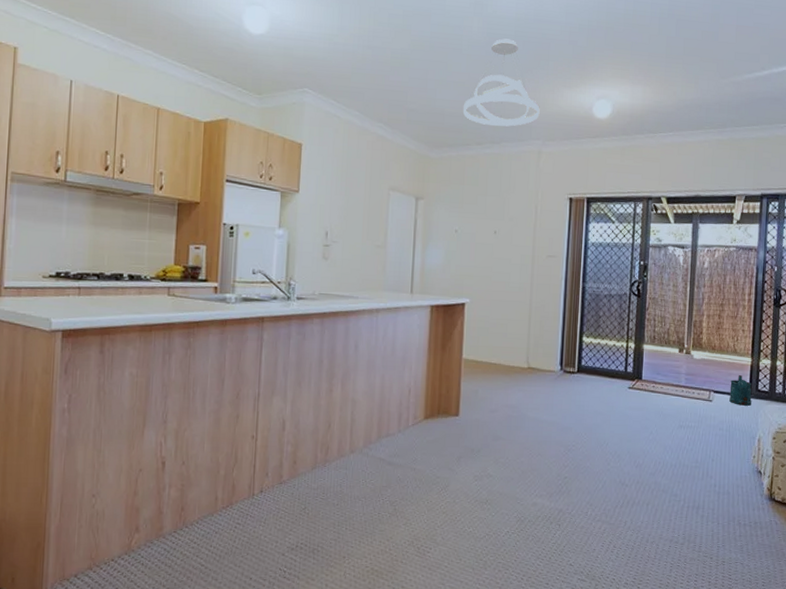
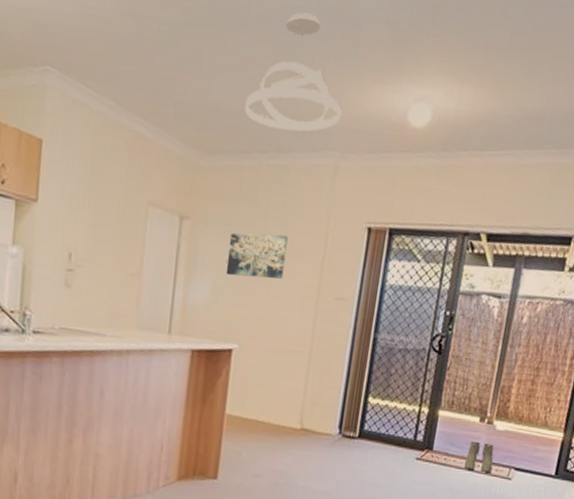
wall art: none [455,207,505,243] -> present [225,233,288,279]
boots: none [670,369,695,396] -> present [463,441,494,472]
watering can: present [729,375,752,406] -> none [531,452,561,487]

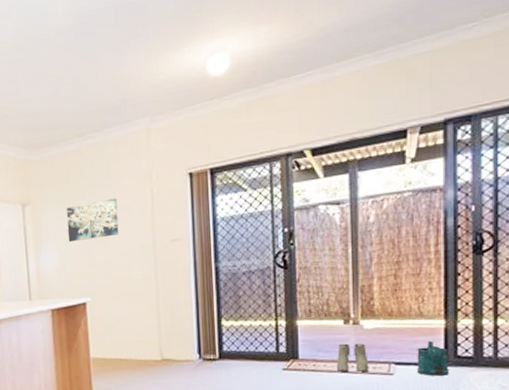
pendant light: present [244,12,342,132] -> none [58,13,144,115]
watering can: none [531,452,561,487] -> present [417,341,449,376]

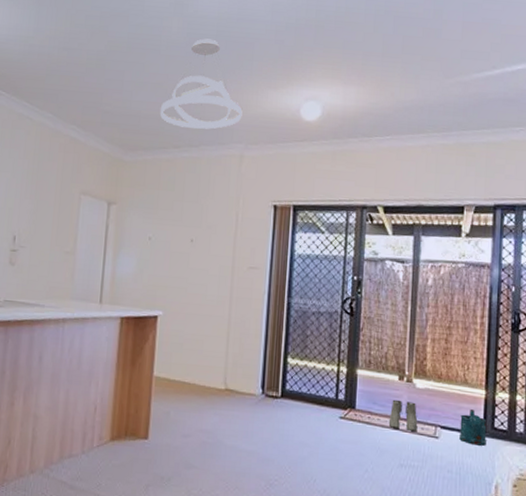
pendant light: none [58,13,144,115] -> present [160,38,243,129]
wall art: present [66,198,119,243] -> none [149,214,203,253]

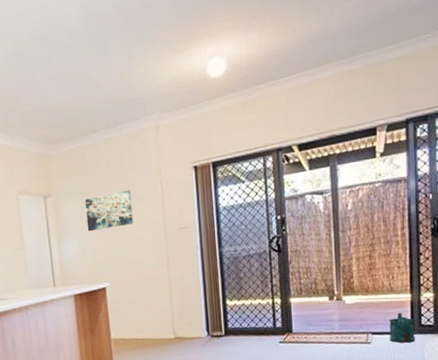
wall art: none [149,214,203,253] -> present [84,190,133,232]
pendant light: present [160,38,243,129] -> none [74,17,152,112]
boots: present [388,399,418,431] -> none [324,317,351,343]

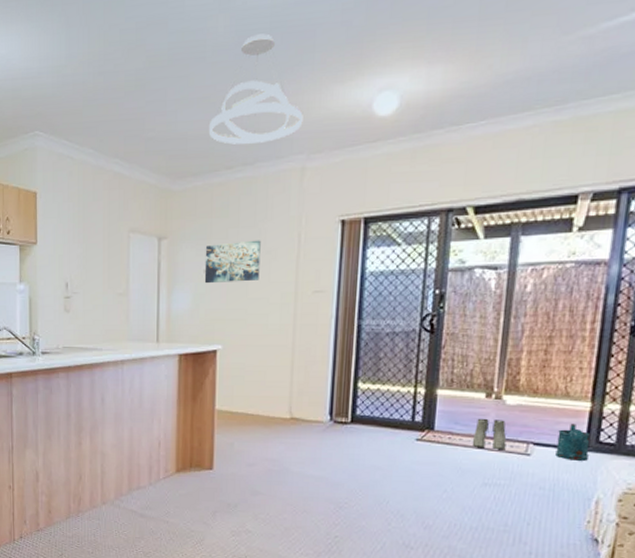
pendant light: none [74,17,152,112] -> present [208,33,303,145]
boots: none [324,317,351,343] -> present [472,418,507,449]

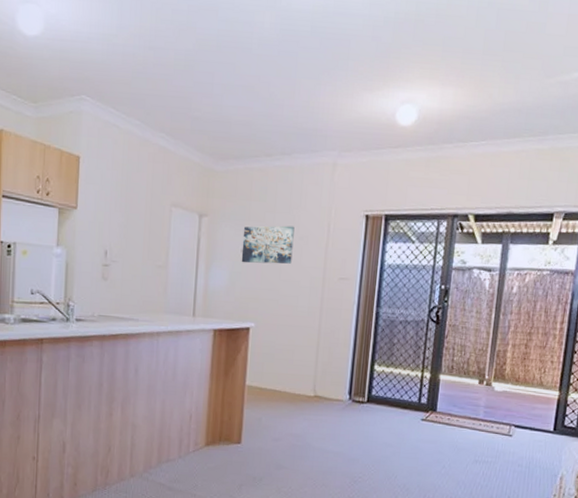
pendant light: present [208,33,303,145] -> none [251,35,337,136]
boots: present [472,418,507,449] -> none [466,402,494,430]
watering can: present [555,424,591,461] -> none [531,410,558,442]

